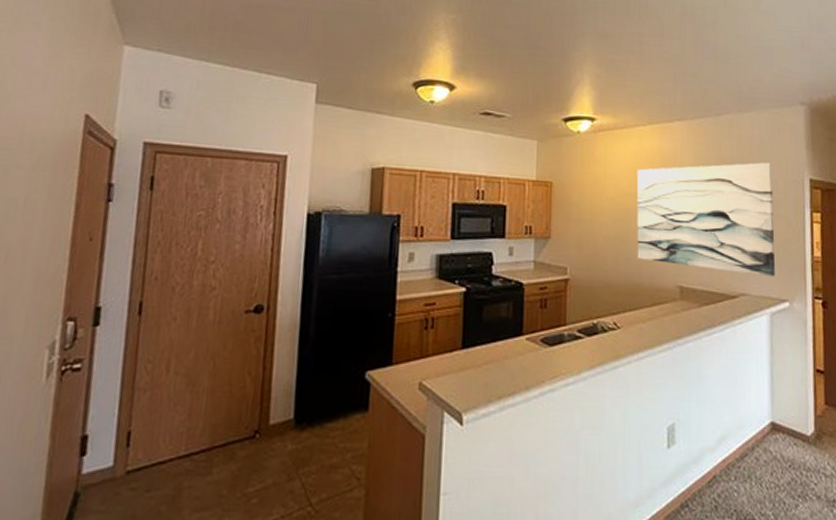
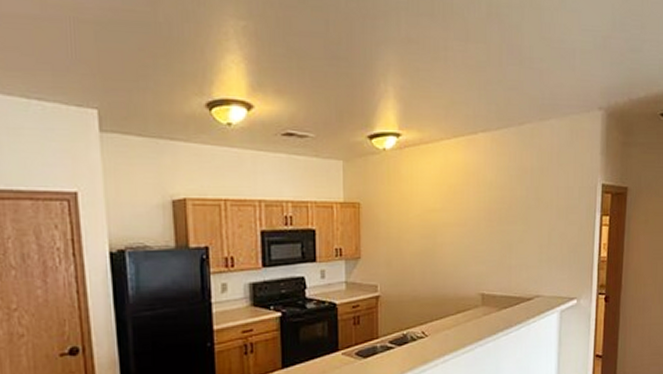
wall art: present [637,162,775,277] -> none [442,171,569,279]

